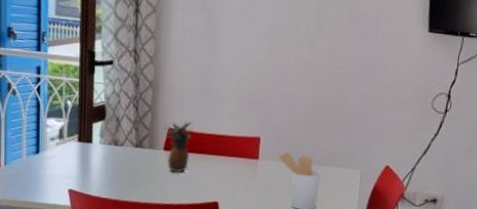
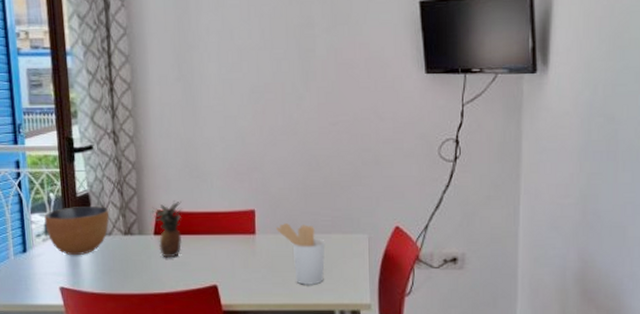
bowl: none [60,116,123,162] -> present [44,206,110,256]

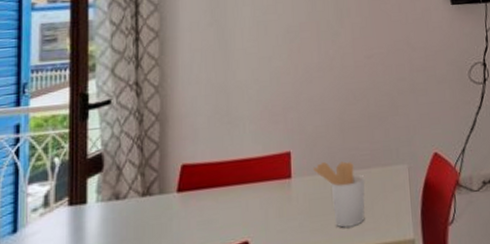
bowl: present [44,206,110,256] -> none [45,166,125,229]
fruit: present [151,200,183,258] -> none [175,150,212,217]

